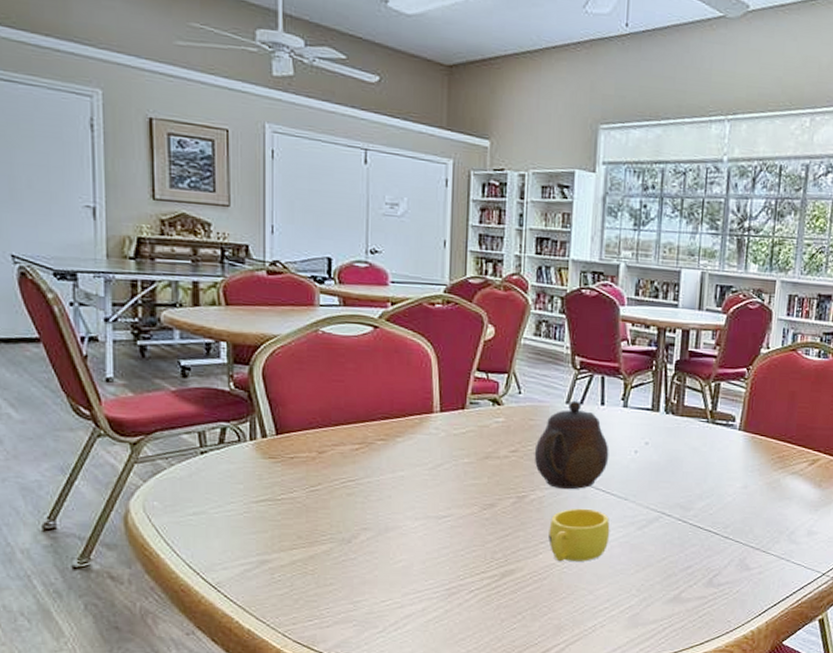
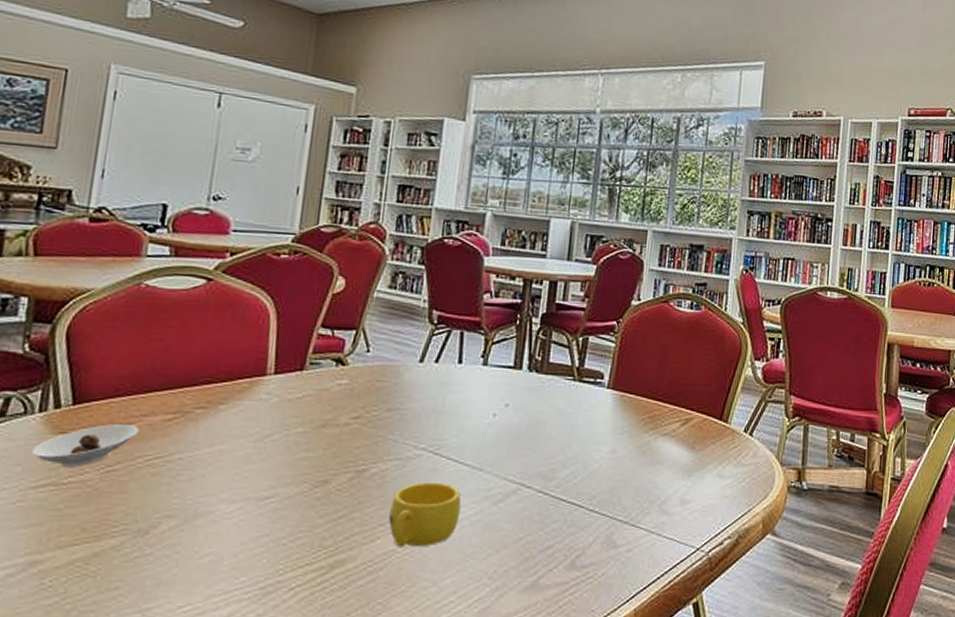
saucer: none [249,452,332,487] -> present [32,424,139,467]
teapot: present [534,400,609,490] -> none [378,358,465,461]

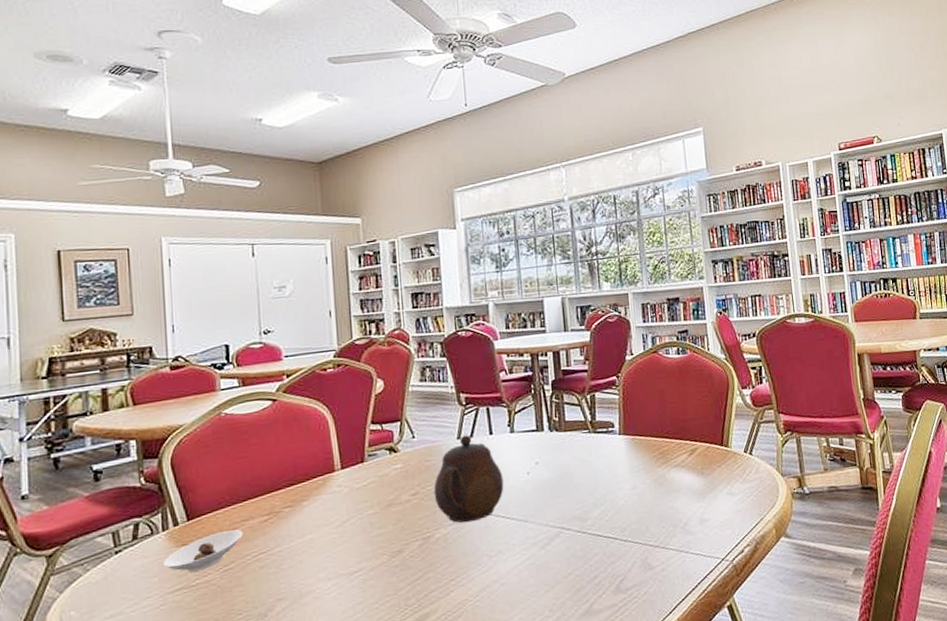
teapot: none [378,358,465,461] -> present [433,434,504,523]
cup: present [389,482,462,547] -> none [457,537,516,596]

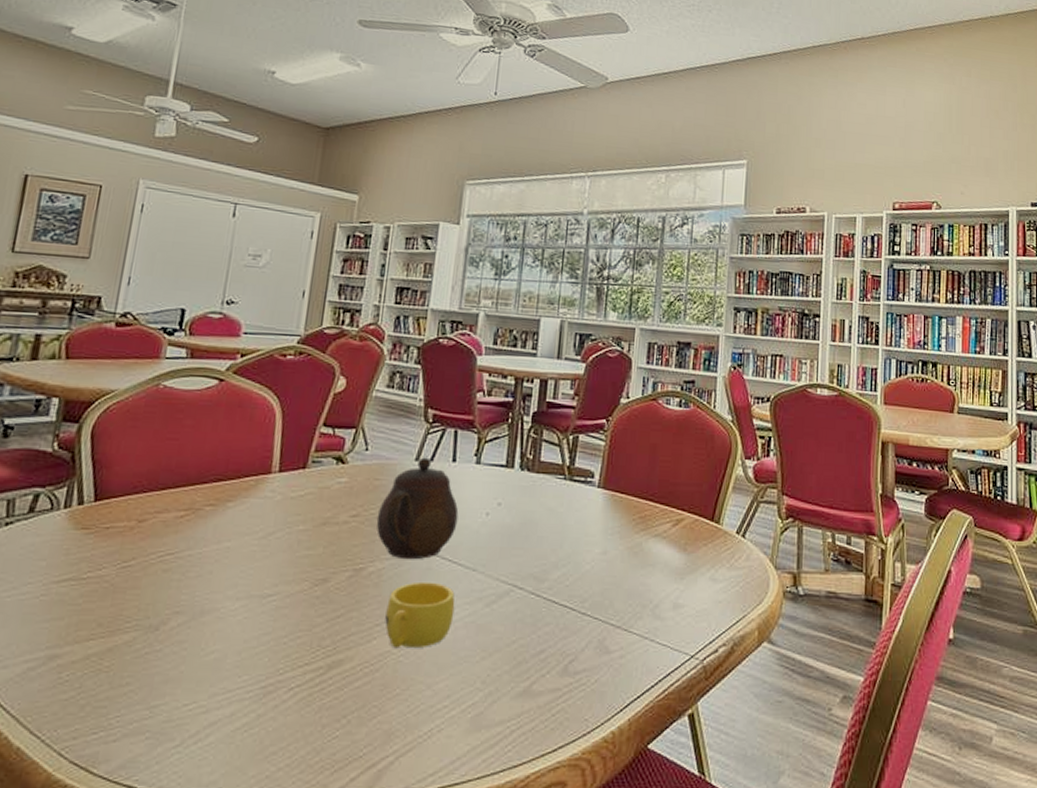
saucer: present [163,529,243,572] -> none [56,521,153,562]
cup: none [457,537,516,596] -> present [385,581,455,649]

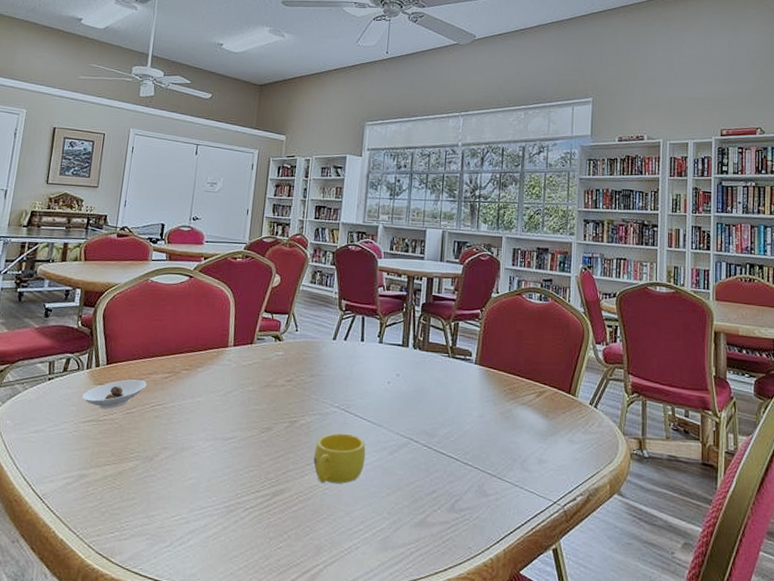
saucer: none [56,521,153,562] -> present [82,379,147,409]
teapot: present [376,457,459,560] -> none [305,337,367,416]

